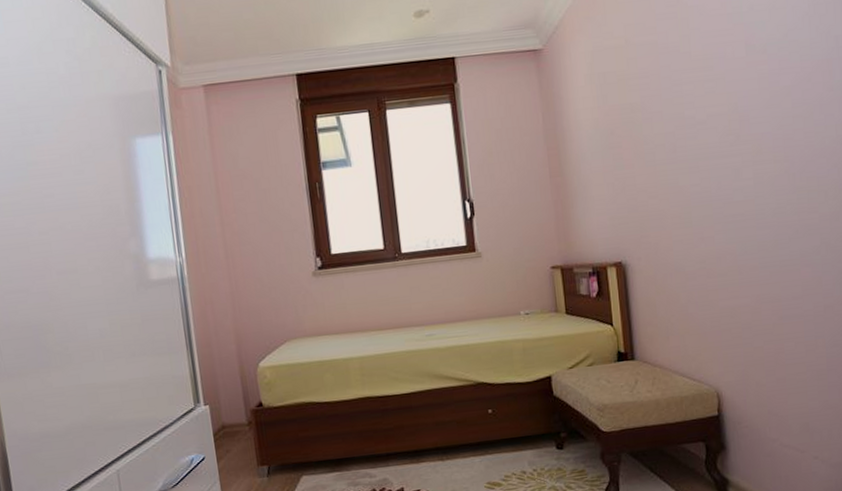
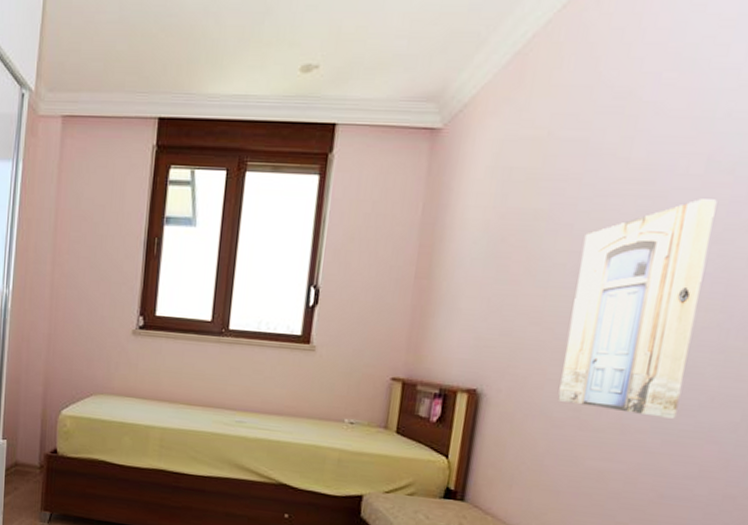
wall art: none [673,74,775,258] -> present [557,199,717,419]

